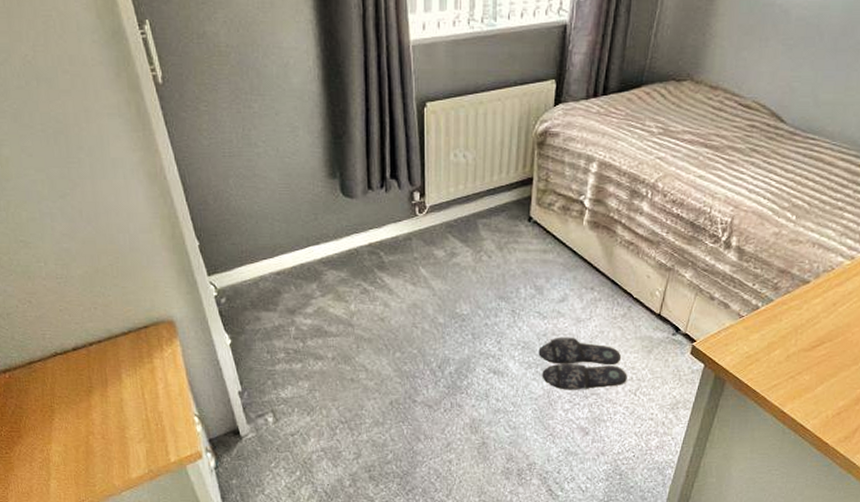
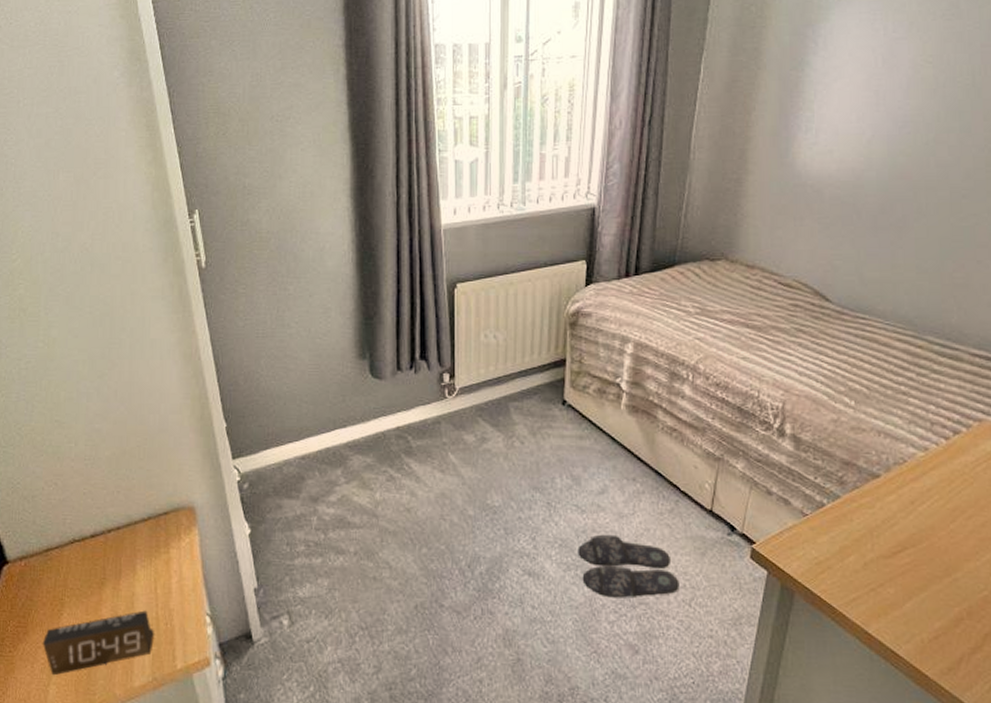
alarm clock: none [37,413,146,472] -> present [42,610,154,676]

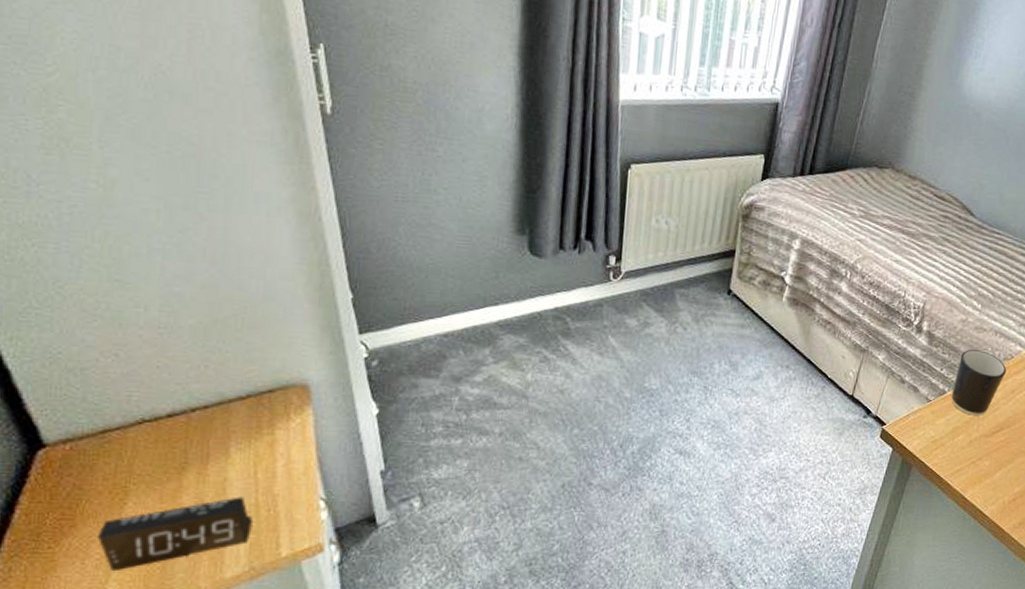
slippers: present [578,534,680,598] -> none [729,416,818,473]
mug: none [832,454,900,532] -> present [950,350,1007,416]

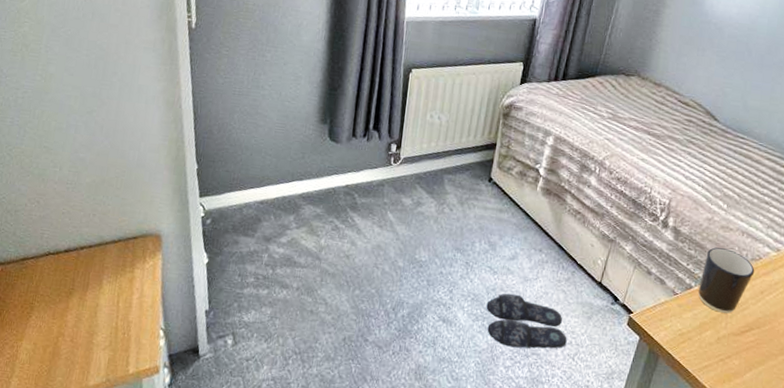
alarm clock: present [96,496,252,572] -> none [9,320,112,370]
slippers: none [729,416,818,473] -> present [486,293,567,348]

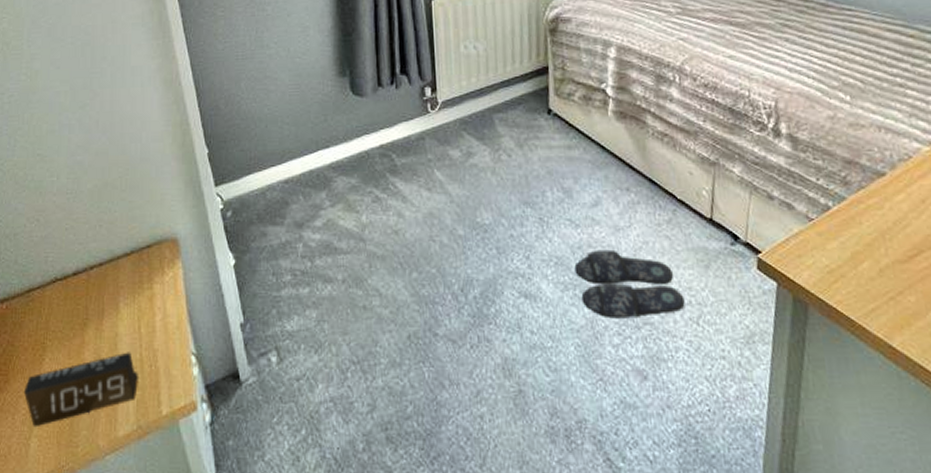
alarm clock: none [9,320,112,370] -> present [23,352,138,428]
mug: present [697,247,755,314] -> none [838,151,907,236]

